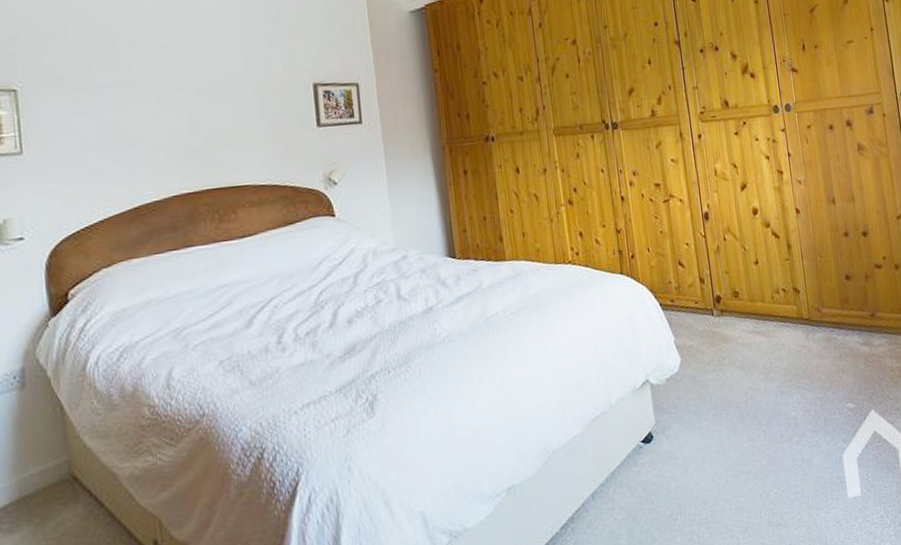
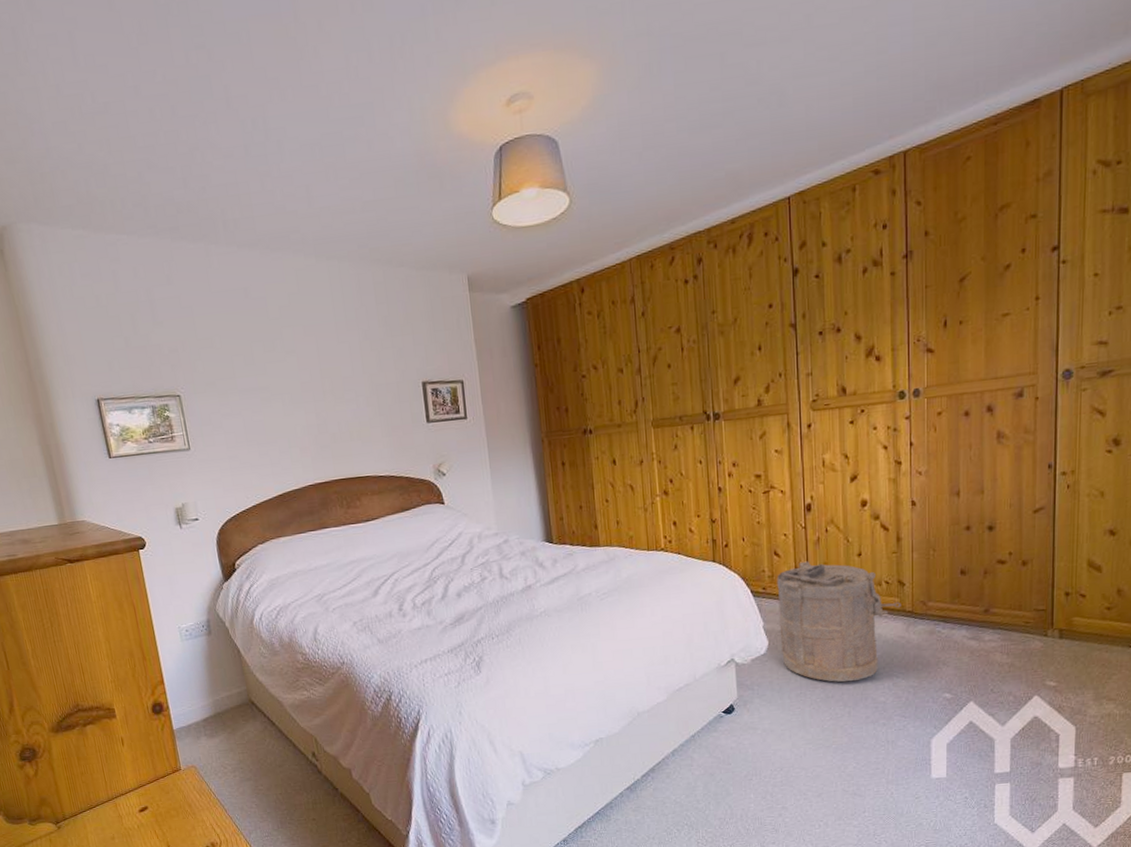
laundry hamper: none [683,270,799,399] -> present [776,561,901,683]

